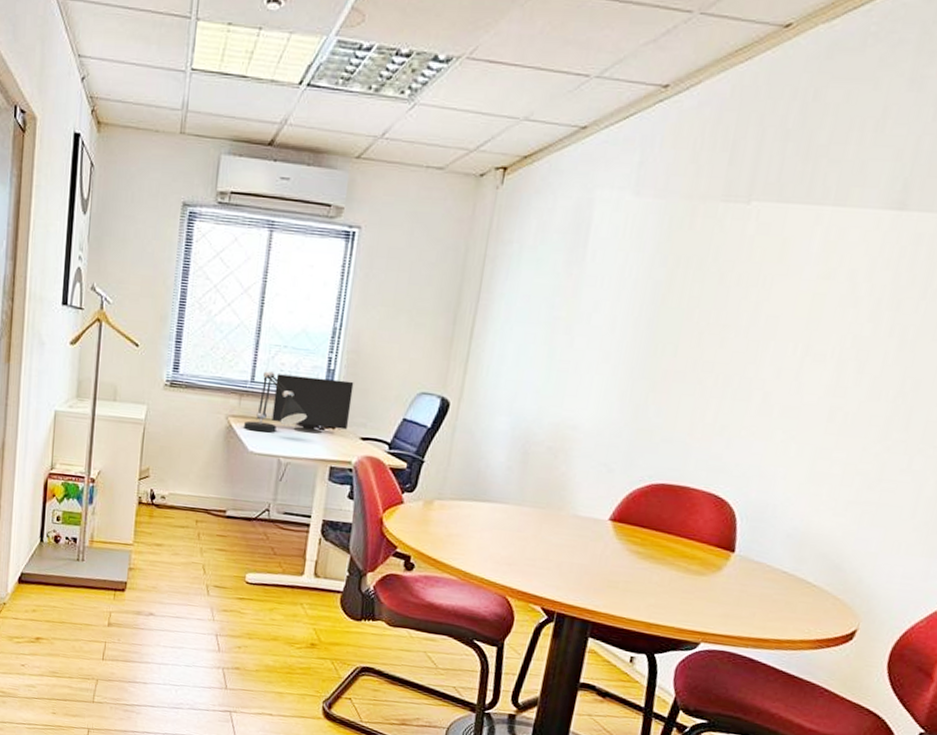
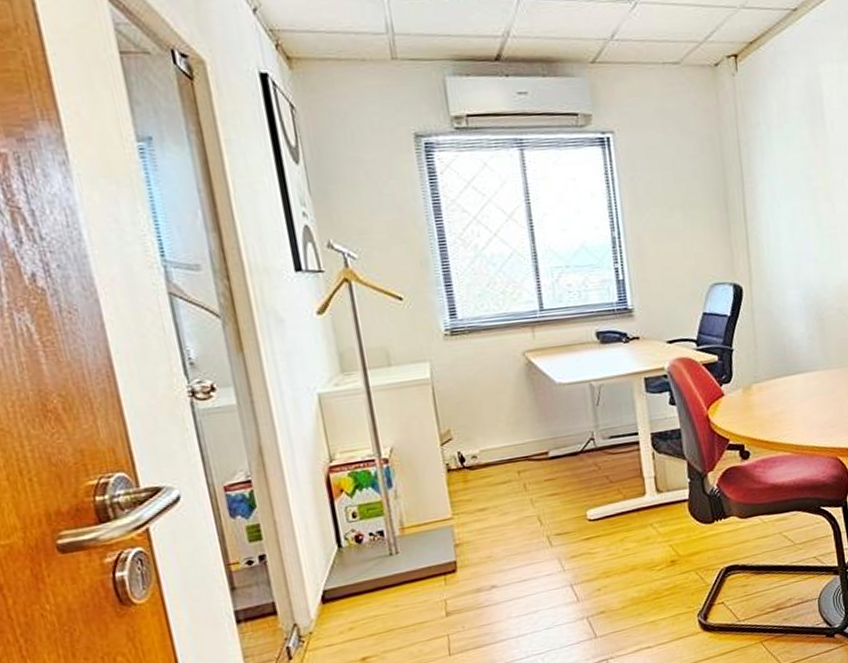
desk lamp: present [244,371,308,433] -> none [544,295,609,362]
computer monitor: present [272,374,354,434] -> none [565,287,652,351]

